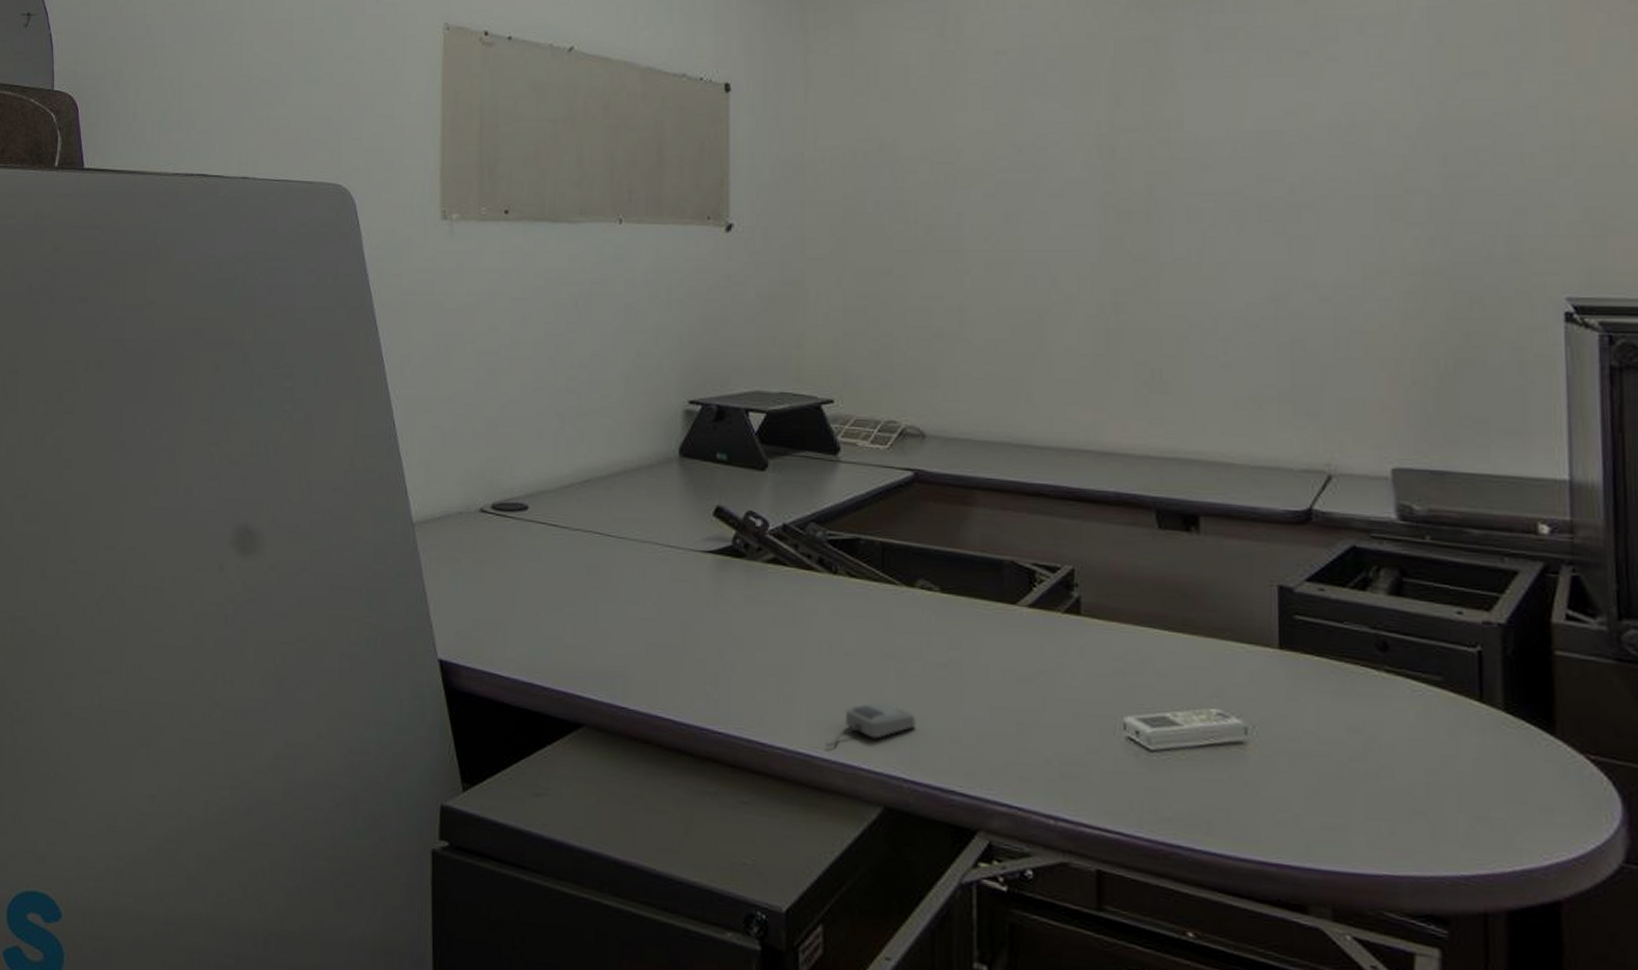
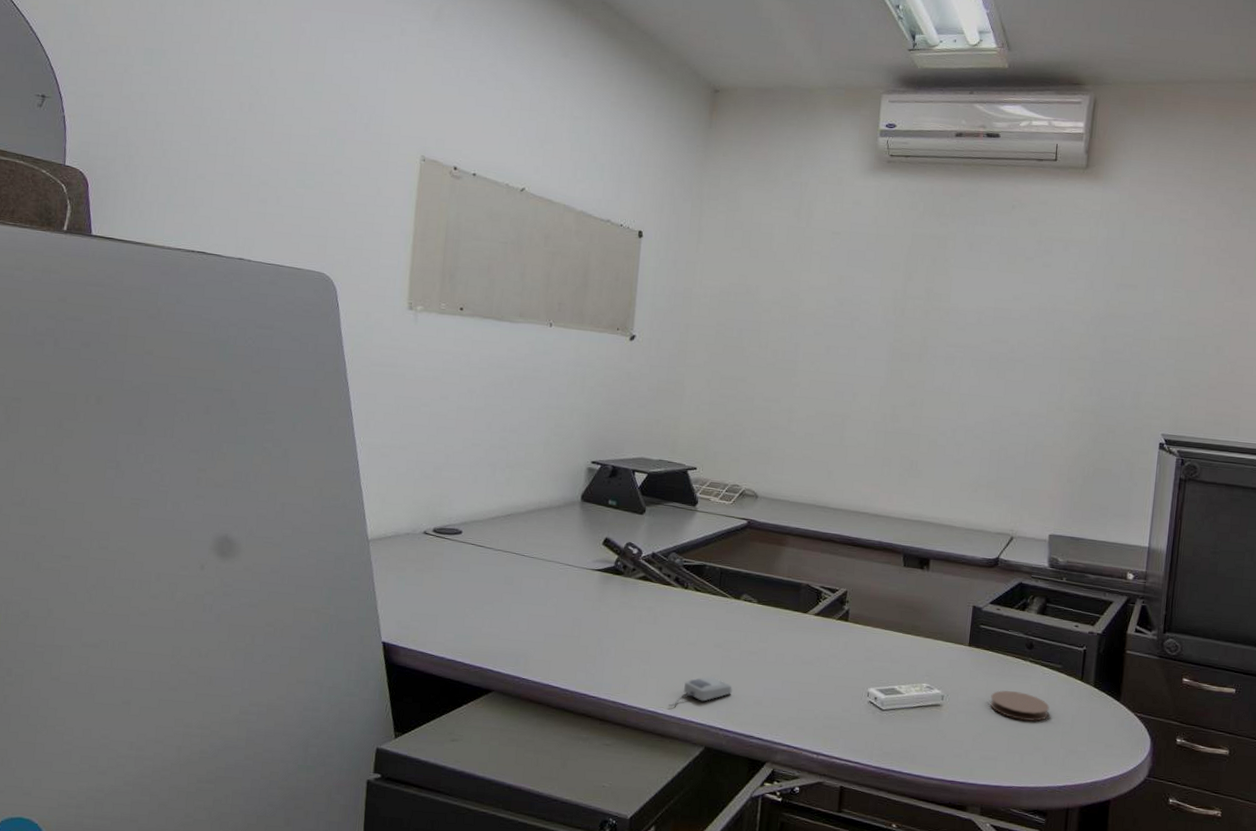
coaster: none [1326,718,1431,769] -> present [990,690,1050,722]

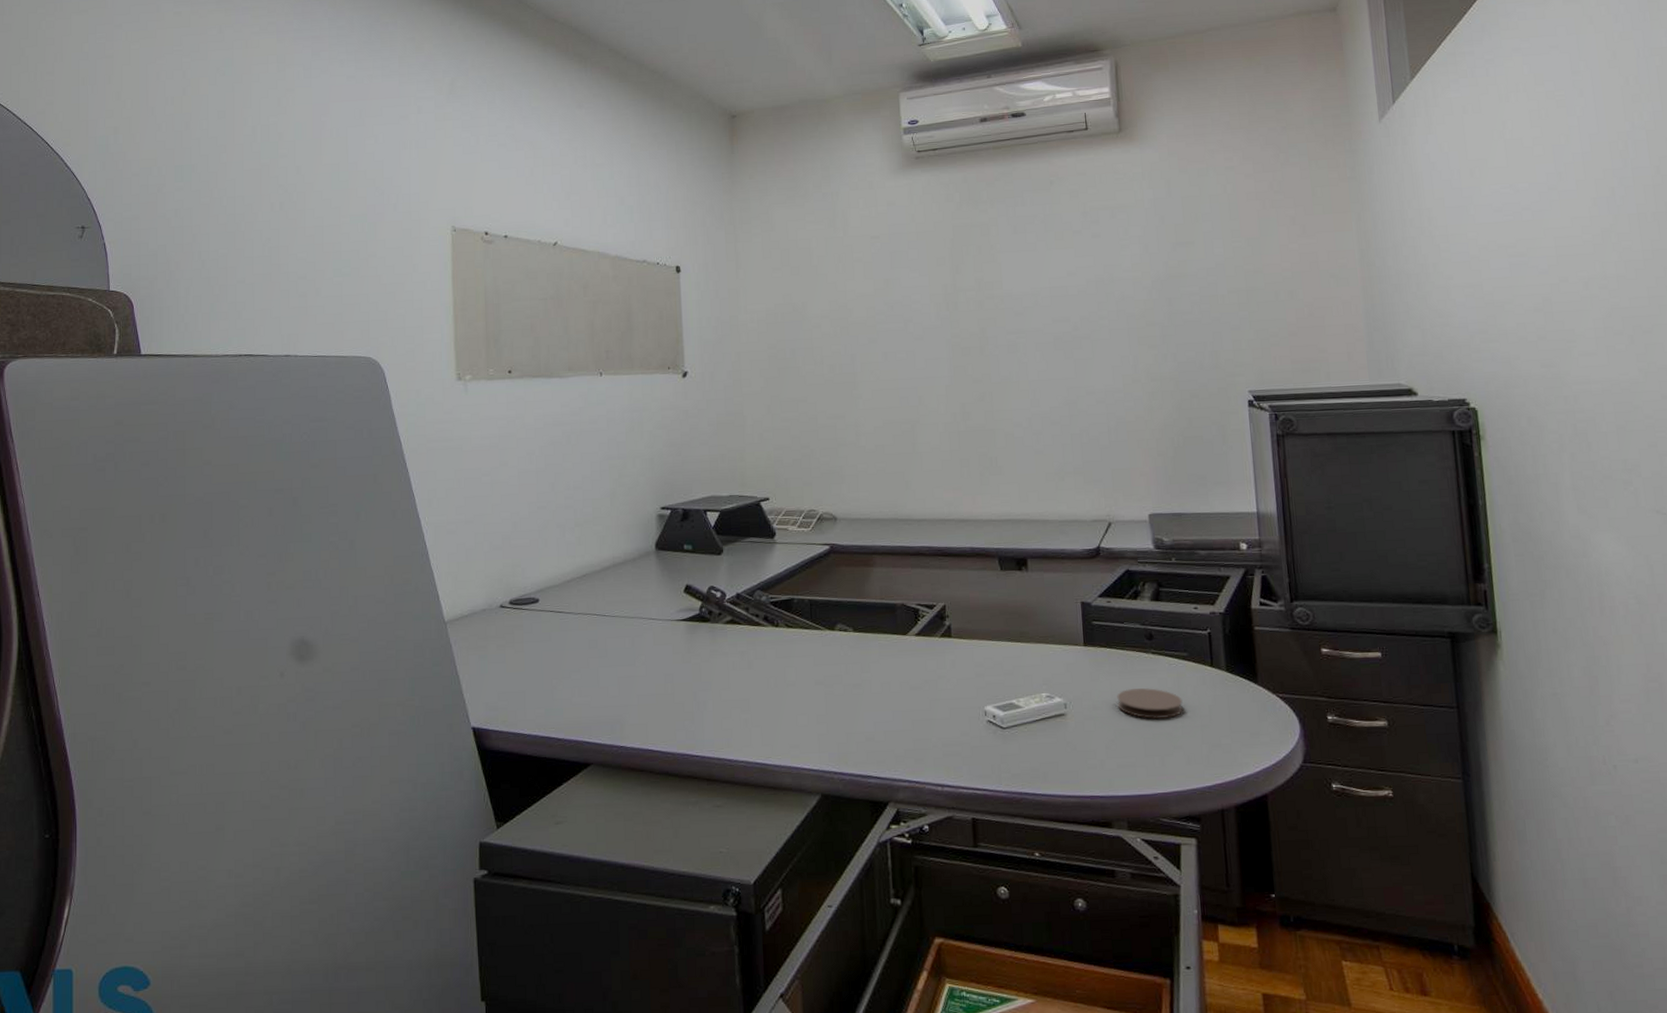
computer mouse: present [668,676,732,707] -> none [776,717,841,756]

